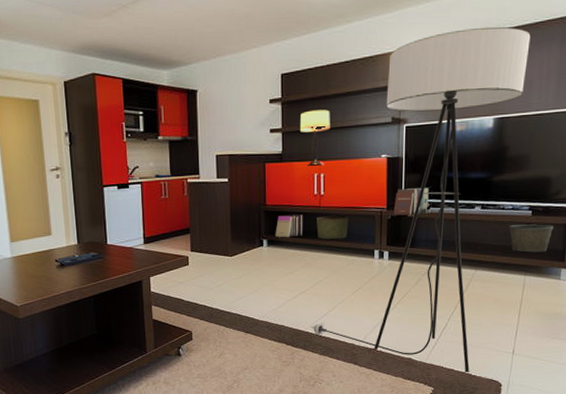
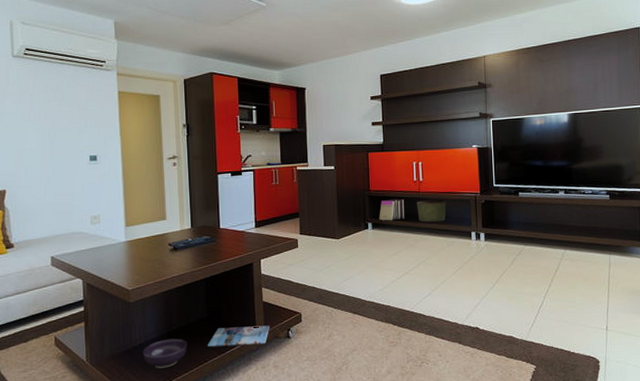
bowl: none [34,354,78,382] -> present [142,338,188,368]
magazine: none [97,343,161,363] -> present [207,325,270,348]
table lamp: present [299,109,330,167] -> none [398,106,426,156]
floor lamp: present [311,26,531,372] -> none [416,38,592,349]
books: present [393,186,432,216] -> none [486,173,521,201]
basket: present [509,224,554,253] -> none [590,207,631,233]

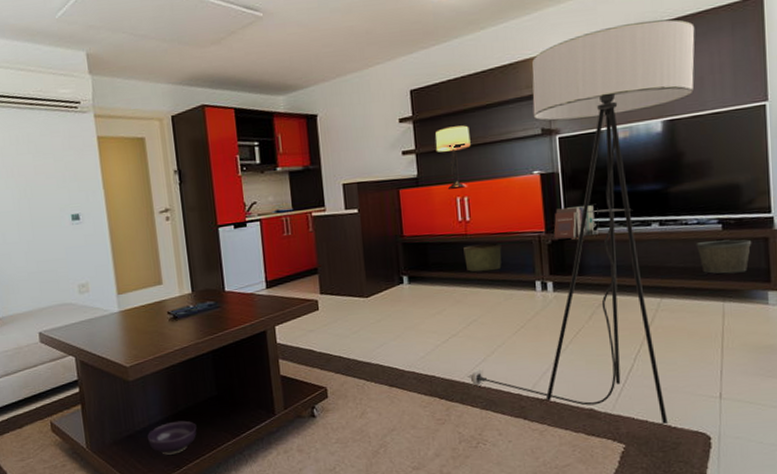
magazine: present [207,325,270,348] -> none [219,403,291,430]
books: present [379,199,405,221] -> none [416,244,449,273]
table lamp: none [398,106,426,156] -> present [435,125,471,190]
floor lamp: none [416,38,592,349] -> present [467,19,695,424]
books: none [486,173,521,201] -> present [553,203,600,240]
basket: none [590,207,631,233] -> present [696,239,752,274]

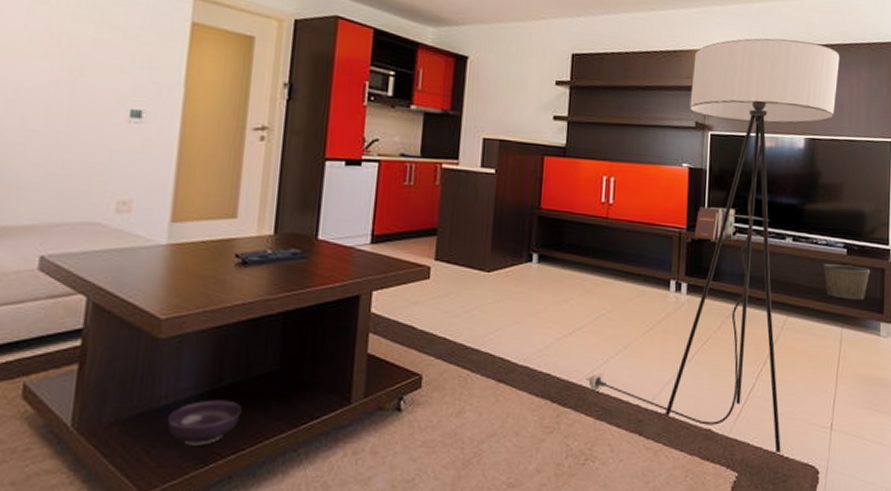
table lamp: present [435,125,471,190] -> none [589,100,626,168]
basket: present [463,243,502,272] -> none [601,230,641,263]

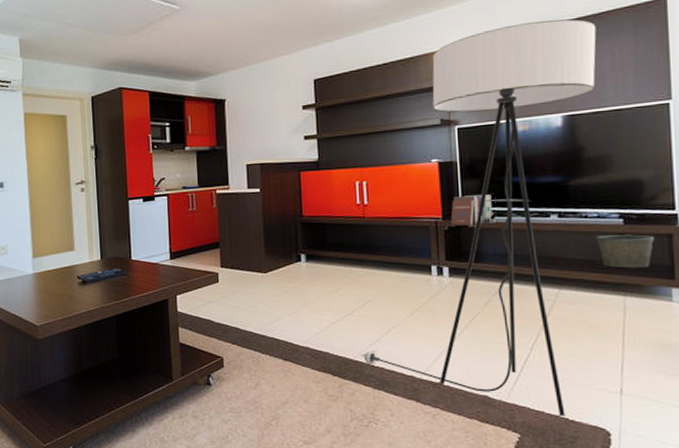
bowl: present [166,400,242,445] -> none [51,380,98,412]

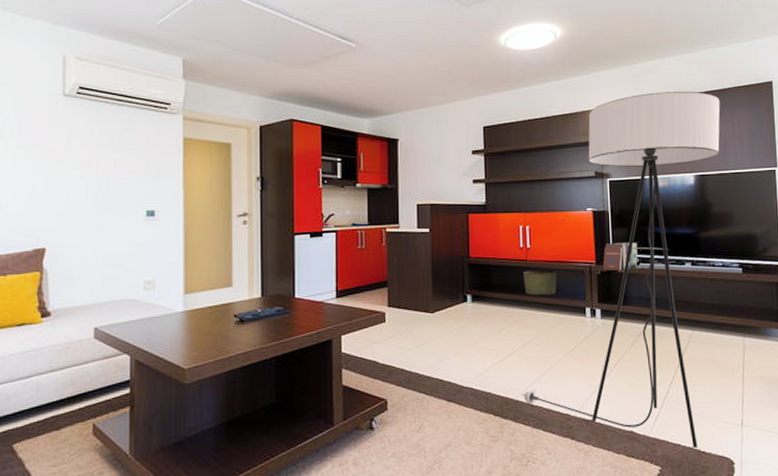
basket: none [361,227,399,254] -> present [523,270,557,296]
basket: present [596,234,655,269] -> none [721,282,766,312]

